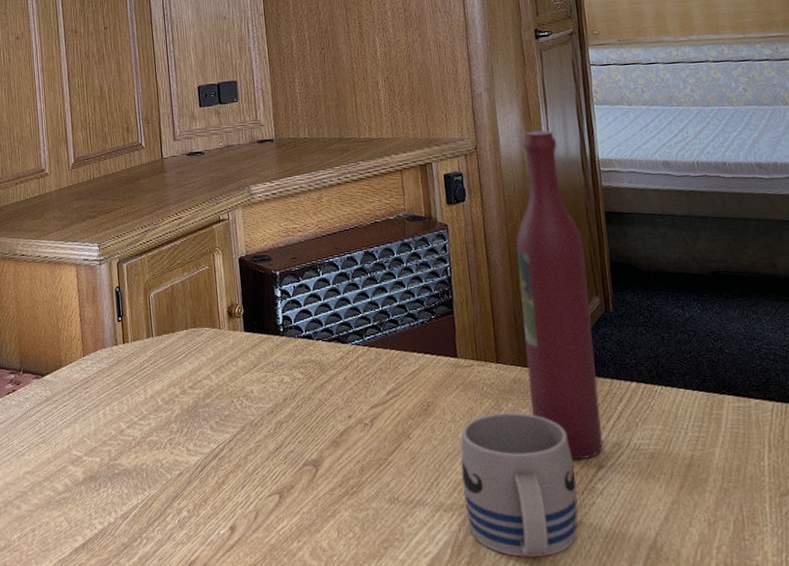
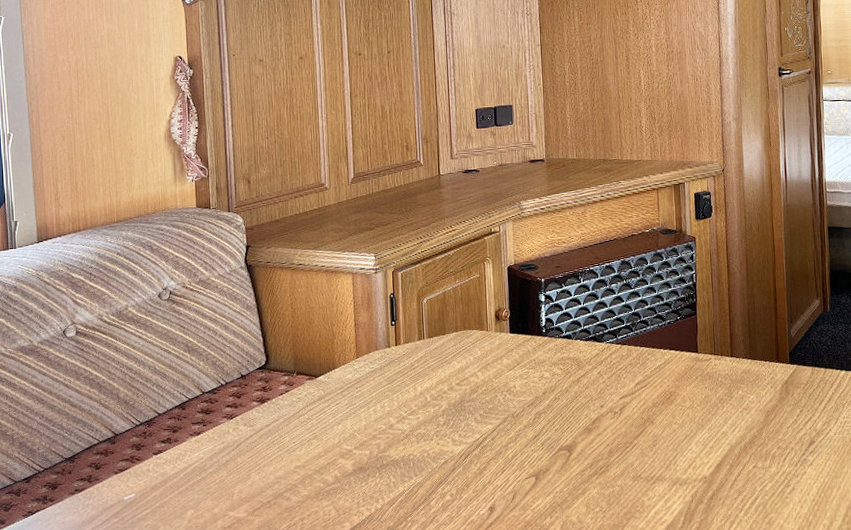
mug: present [461,413,578,557] -> none [696,399,792,521]
wine bottle: present [516,130,603,459] -> none [753,156,815,436]

